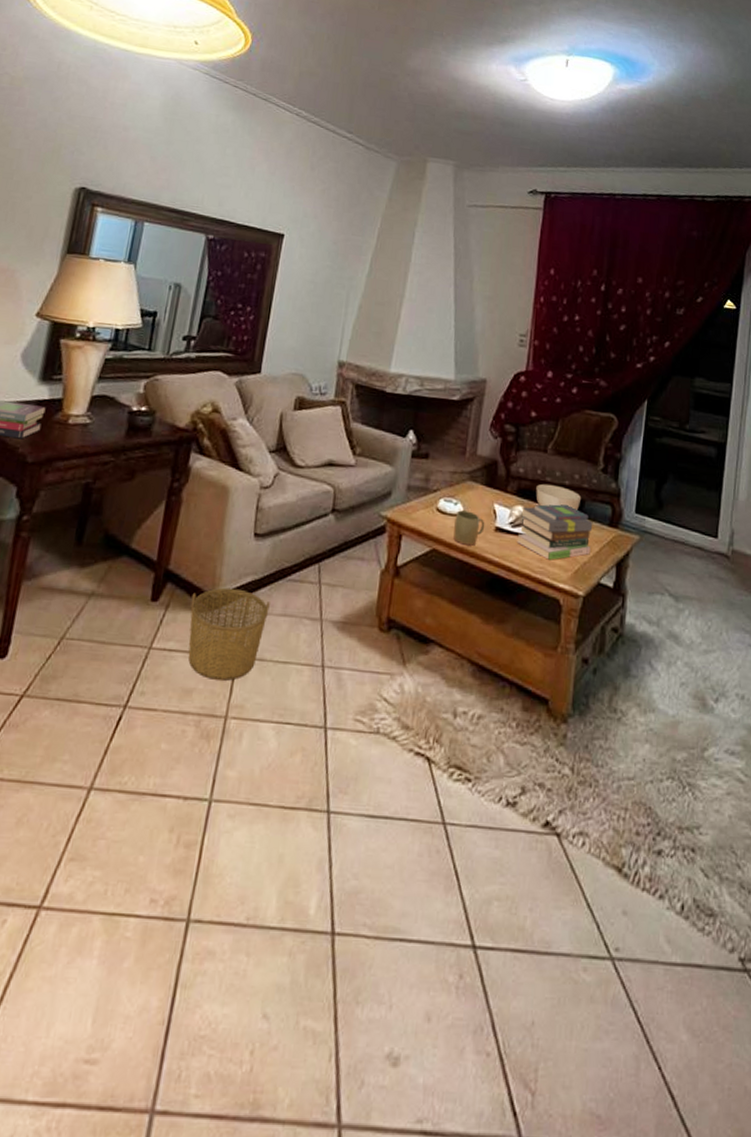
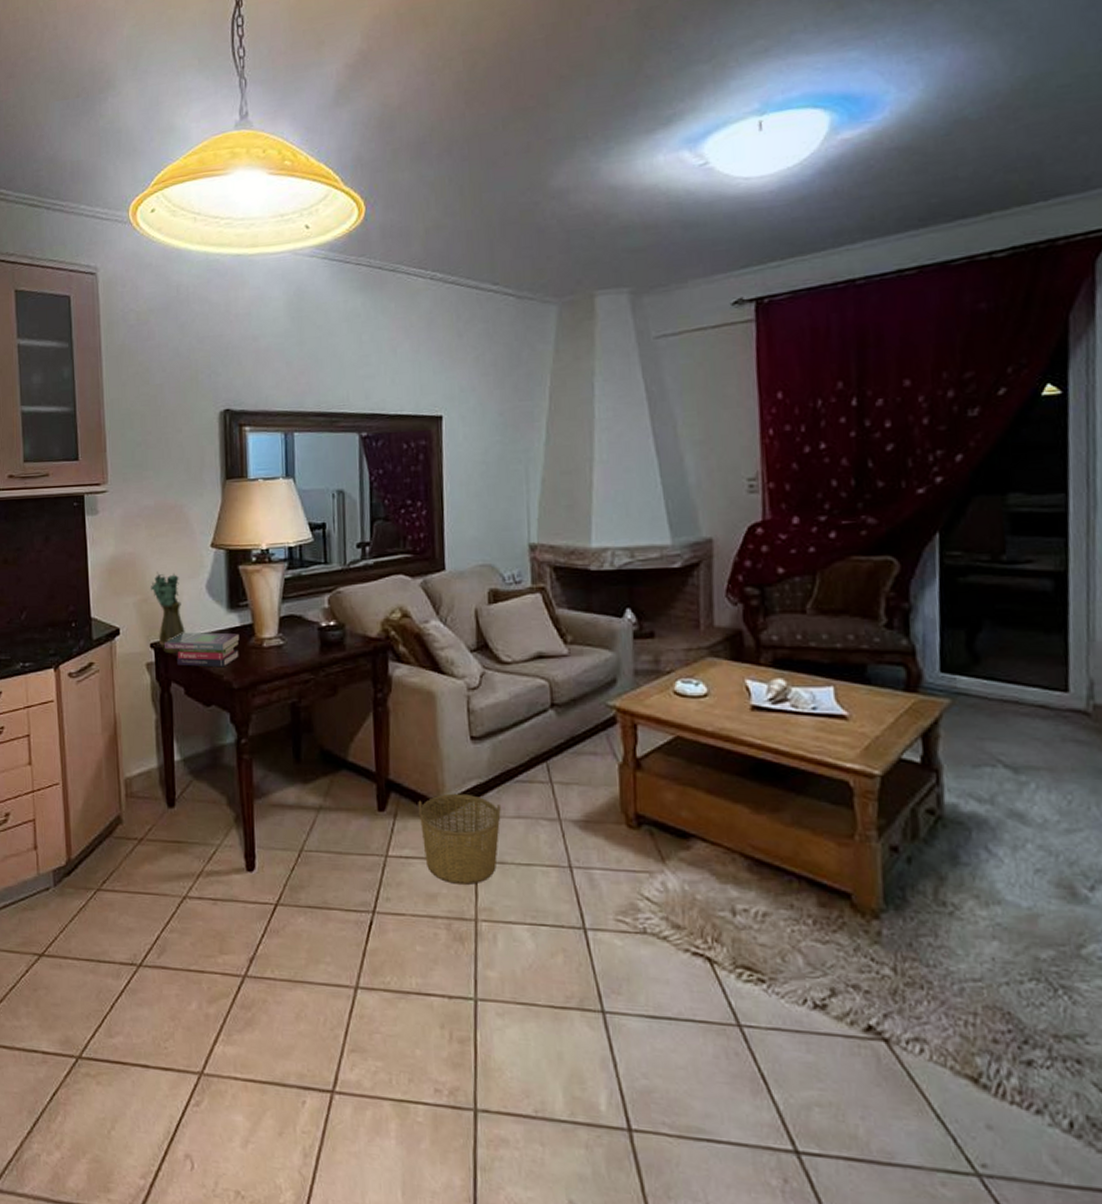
mug: present [453,510,485,546] -> none [698,691,738,729]
books: present [517,504,593,560] -> none [781,672,883,737]
bowl: present [536,483,582,510] -> none [797,649,862,677]

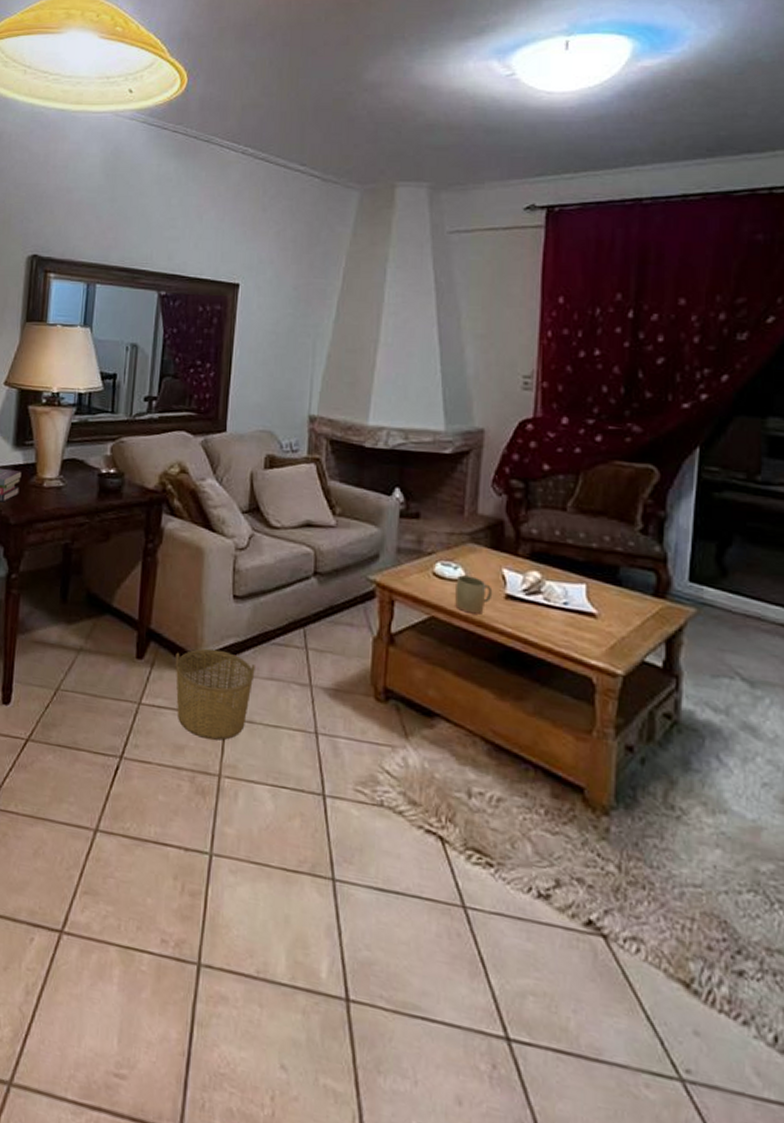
mug: none [698,691,738,729] -> present [455,575,493,614]

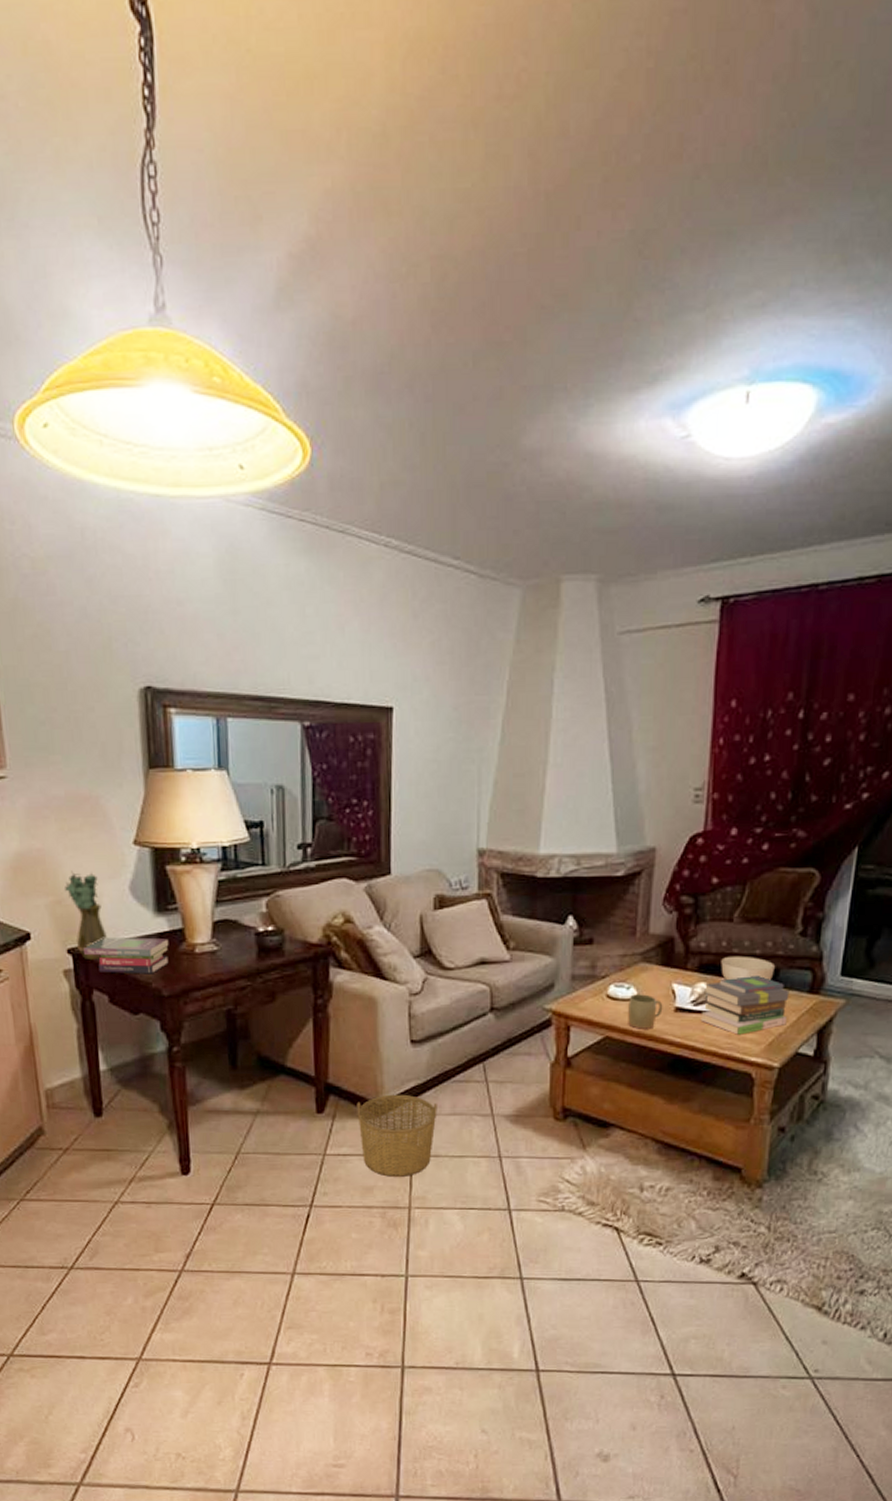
books: none [533,570,632,634] -> present [700,976,790,1035]
bowl: none [554,546,615,577] -> present [721,955,776,981]

